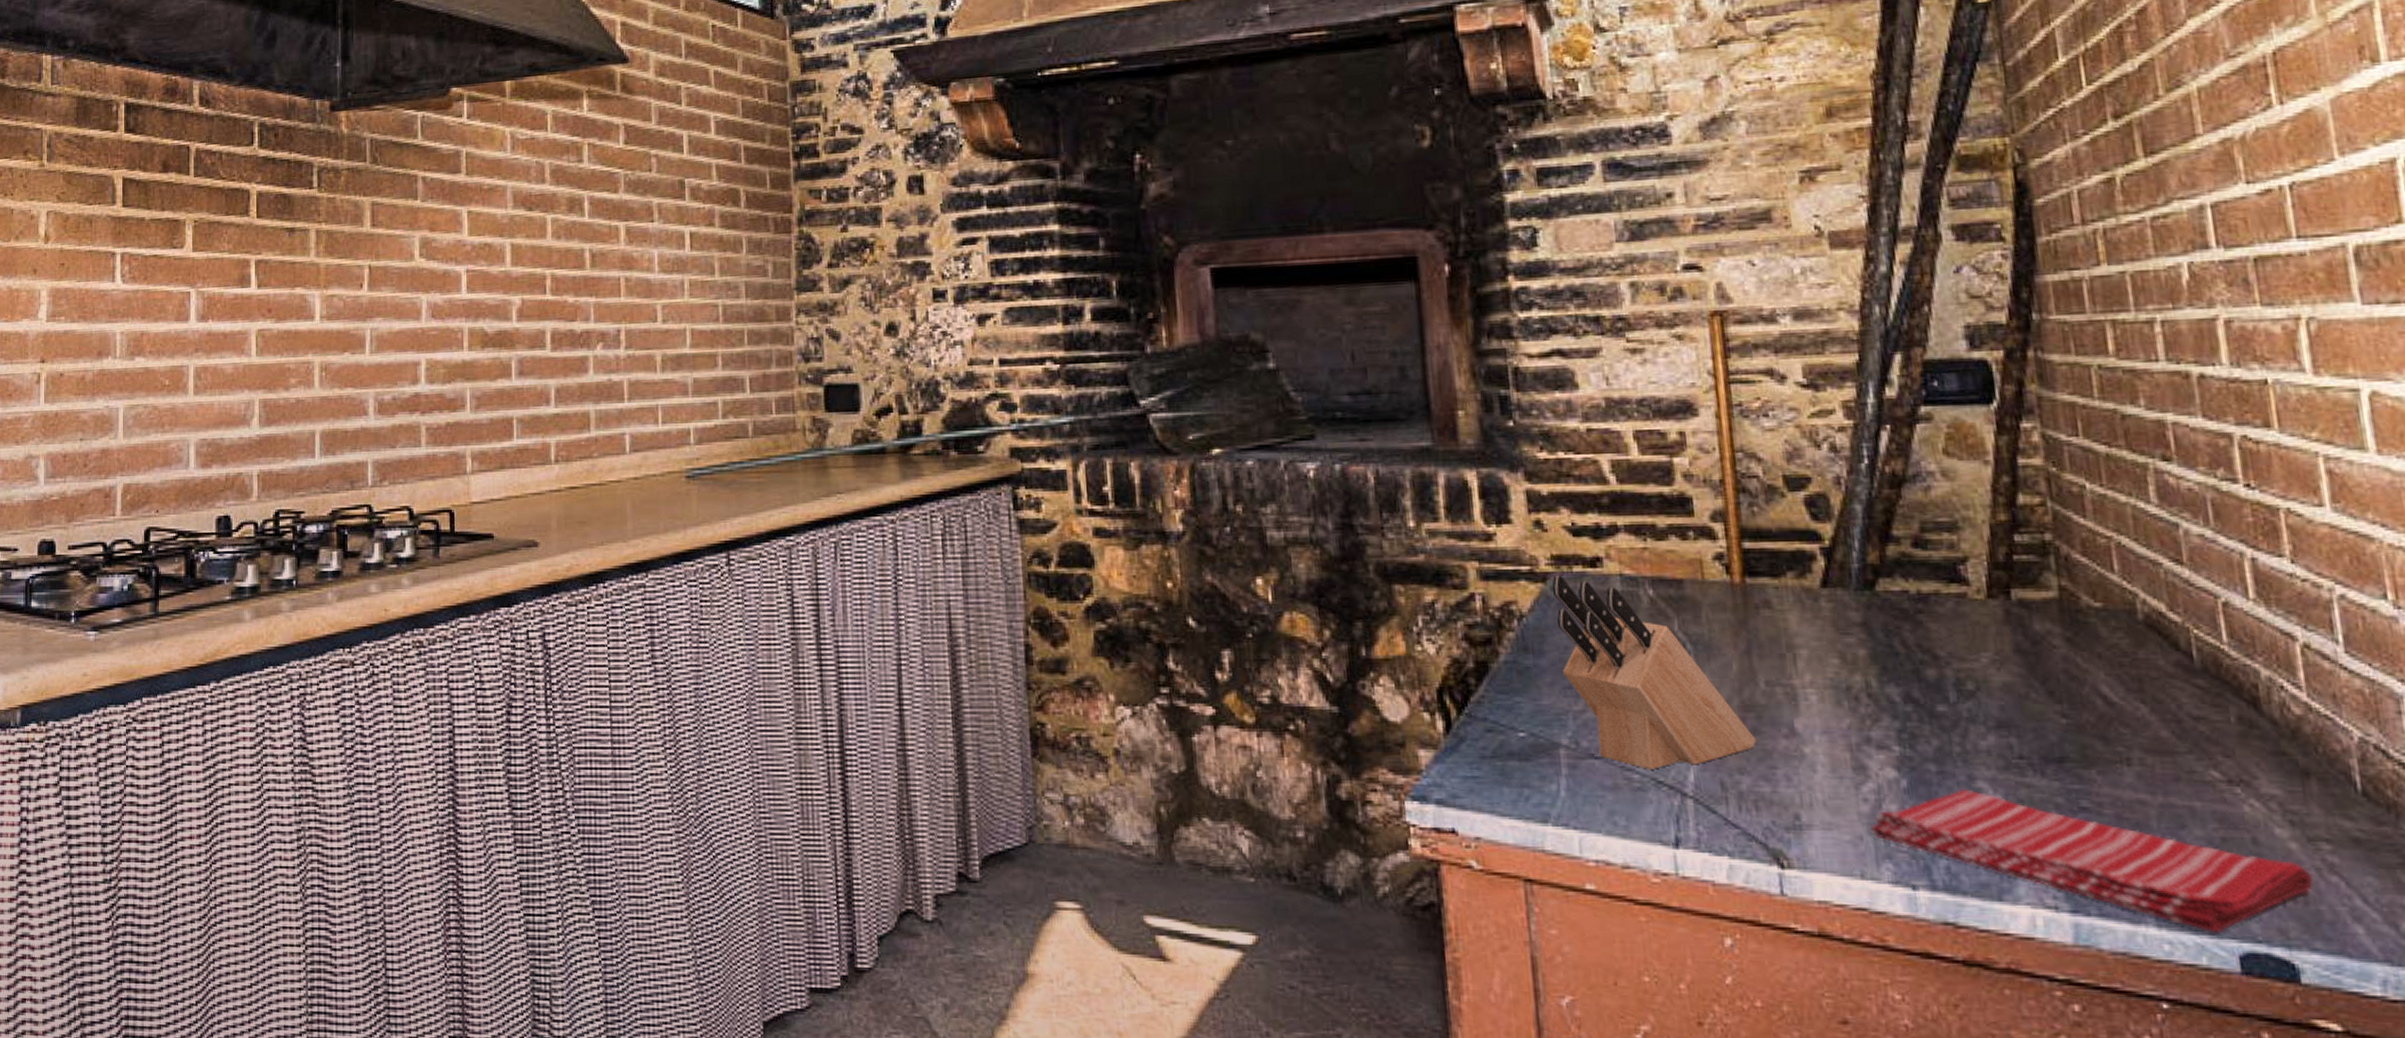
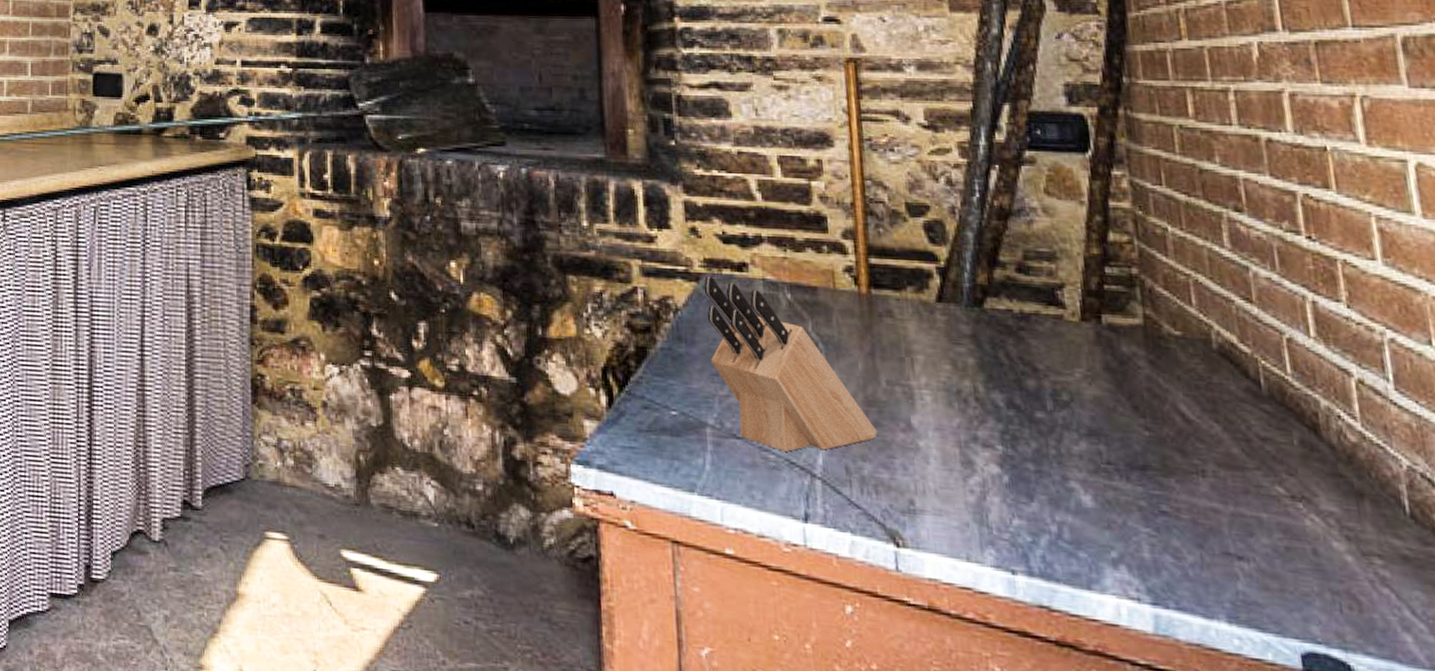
dish towel: present [1869,789,2313,934] -> none [975,487,1367,633]

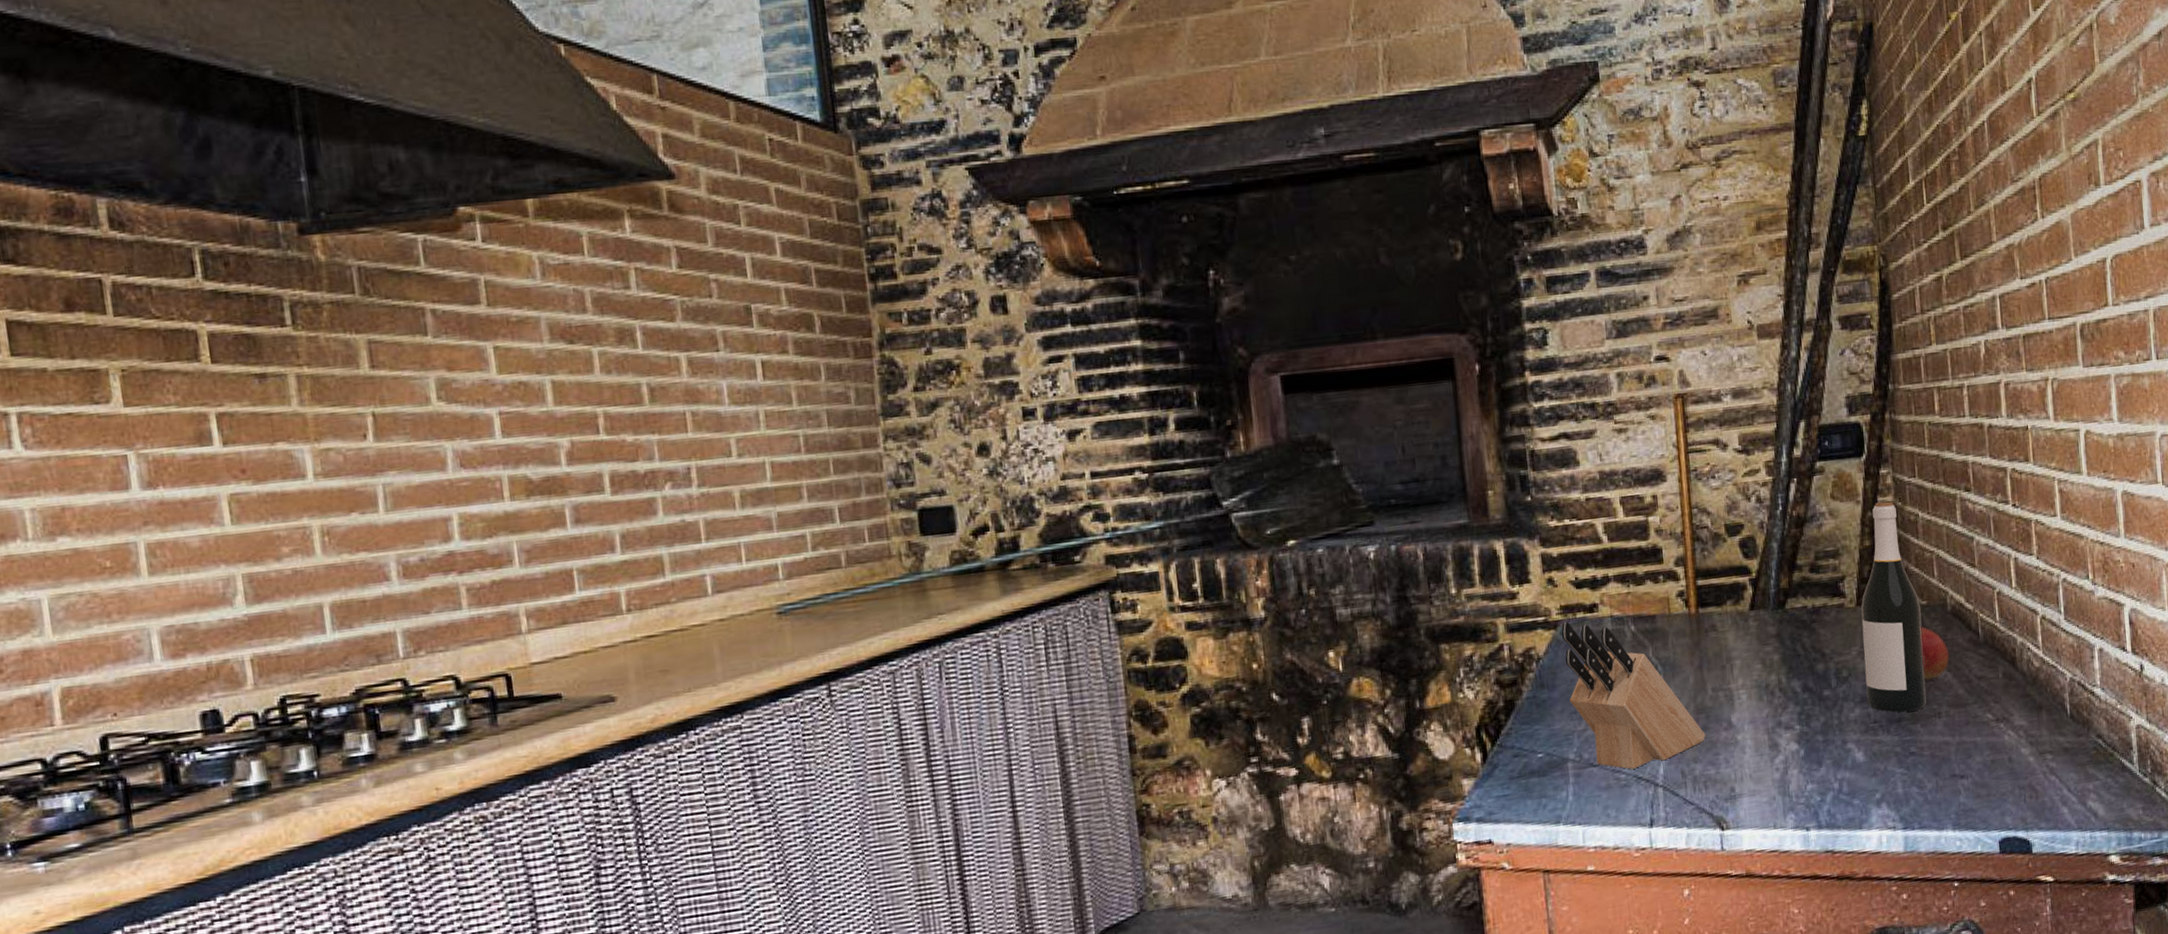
wine bottle: none [1086,207,1183,461] -> present [1861,501,1926,712]
apple: none [1173,361,1217,428] -> present [1921,626,1950,680]

